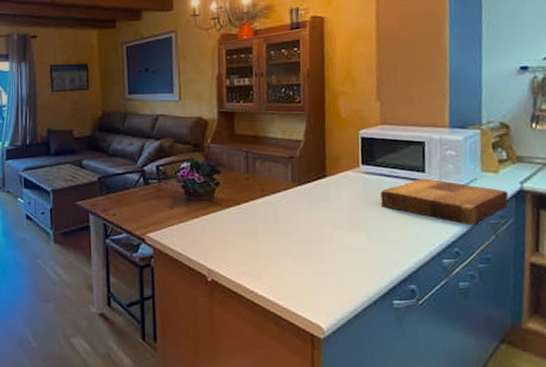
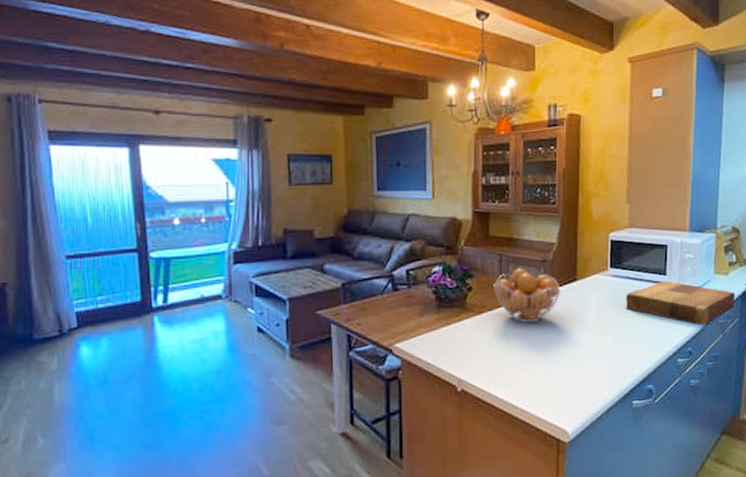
fruit basket: none [241,164,310,218] -> present [494,268,561,324]

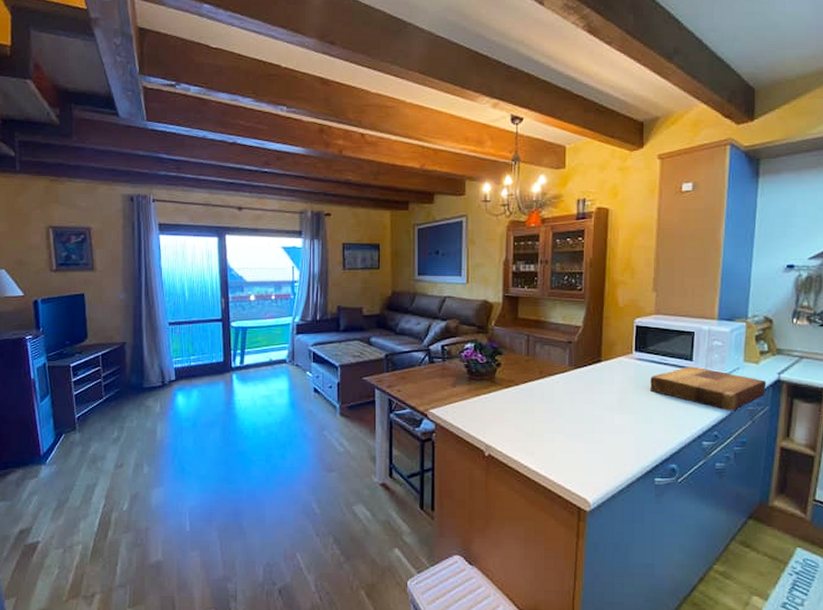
fruit basket: present [494,268,561,324] -> none [521,348,585,399]

